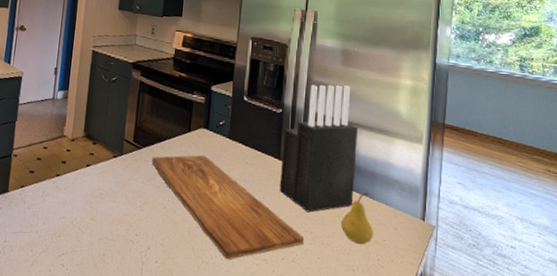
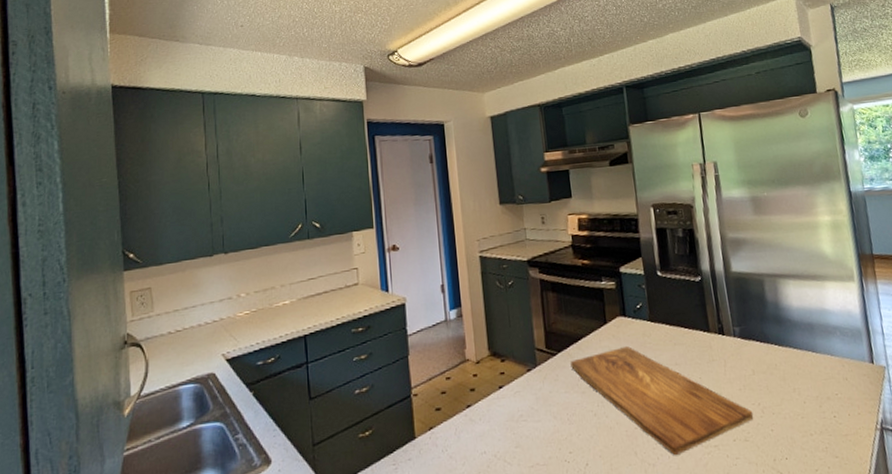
knife block: present [279,84,358,213] -> none [707,235,797,383]
fruit: present [340,192,374,245] -> none [787,346,825,406]

